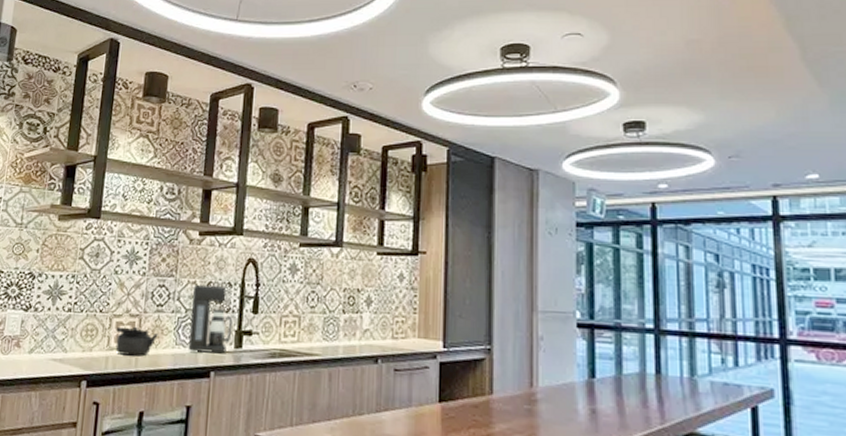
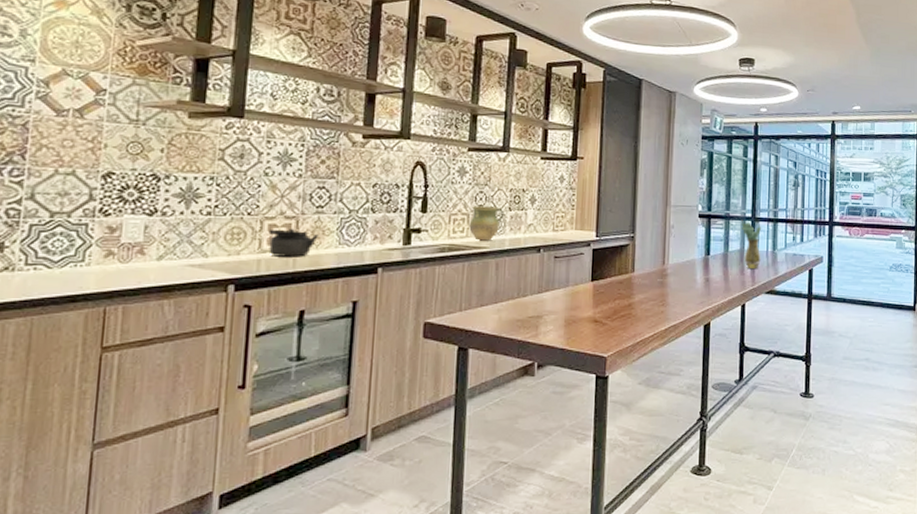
coffee maker: present [188,285,233,354] -> none [352,187,401,251]
ceramic jug: none [300,307,338,348] -> present [469,206,505,241]
vase: none [638,332,673,402] -> present [740,219,762,270]

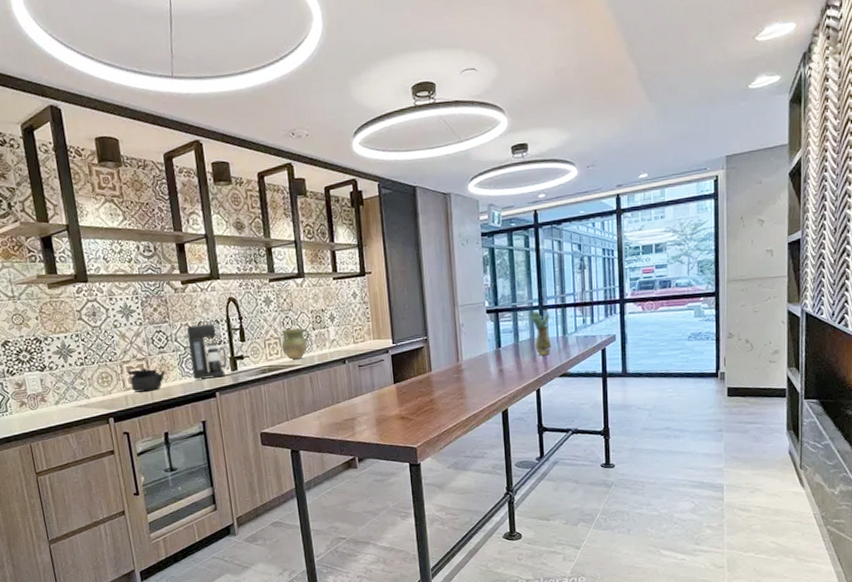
coffee maker: none [352,187,401,251] -> present [186,324,227,380]

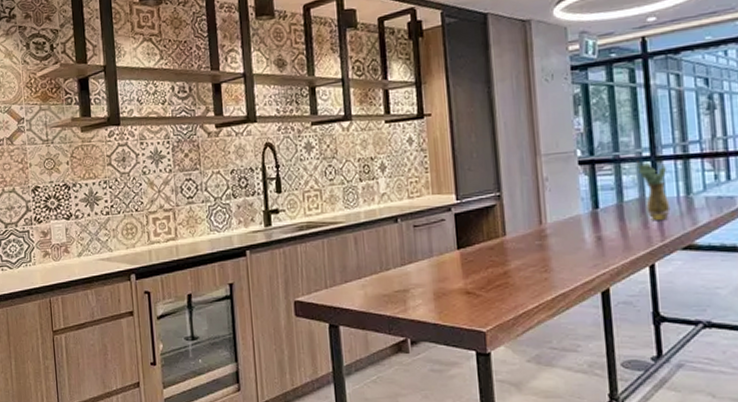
kettle: present [127,367,166,393] -> none [153,219,193,247]
coffee maker: present [186,324,227,380] -> none [217,172,260,235]
ceramic jug: present [281,328,310,360] -> none [322,179,356,216]

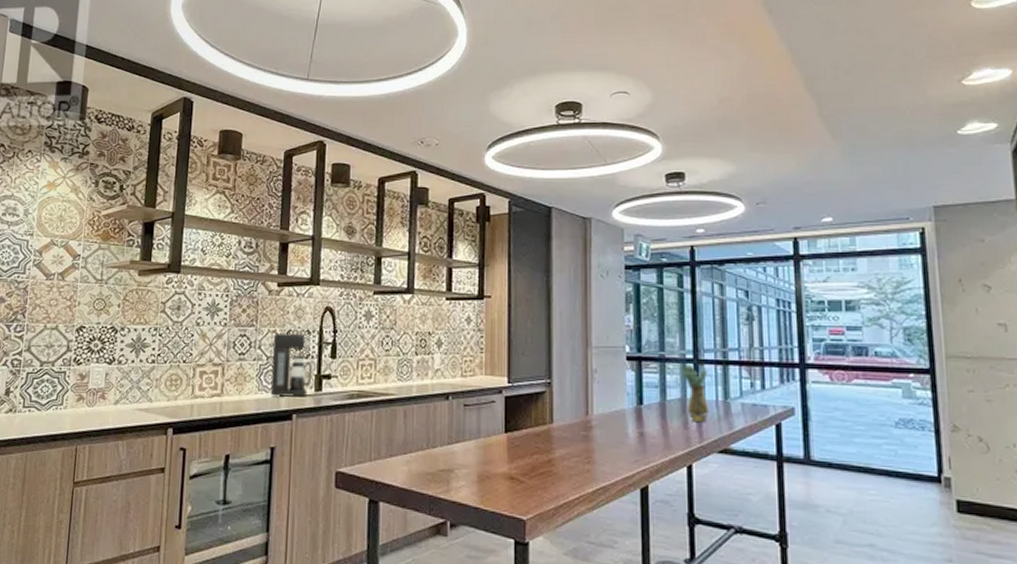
coffee maker: none [217,172,260,235] -> present [270,334,313,397]

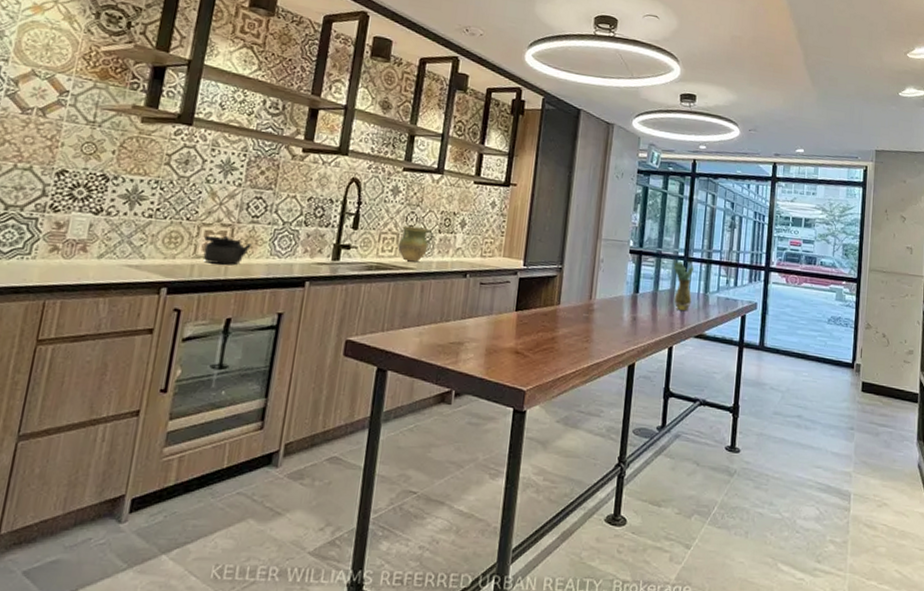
kettle: none [200,374,241,403] -> present [203,235,252,265]
coffee maker: present [270,334,313,397] -> none [283,199,332,265]
ceramic jug: none [376,351,411,388] -> present [397,226,434,263]

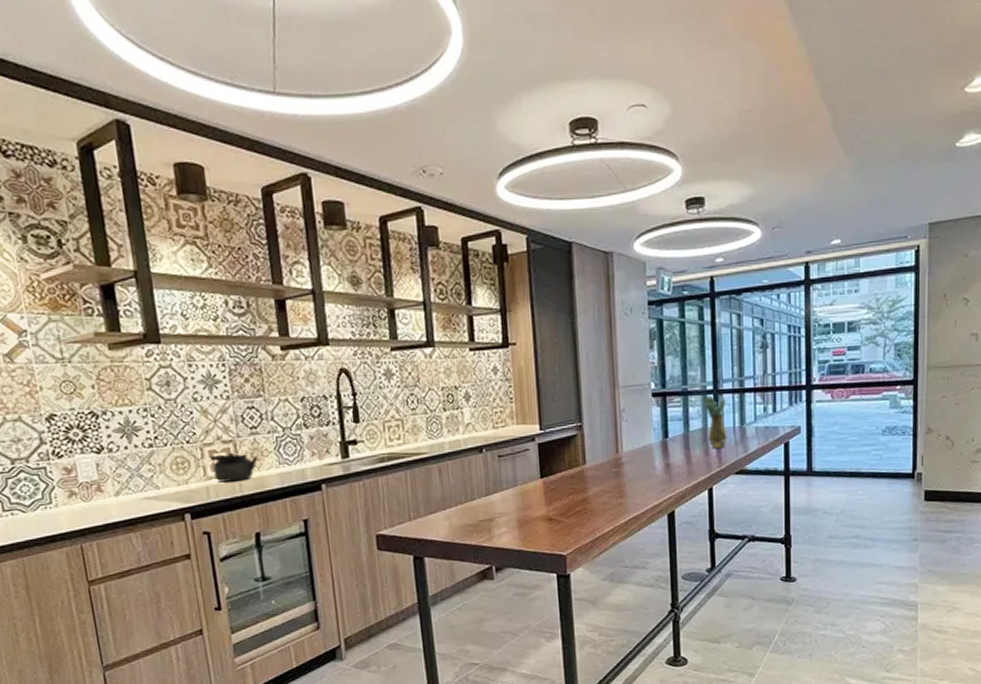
ceramic jug: present [397,226,434,263] -> none [404,408,440,447]

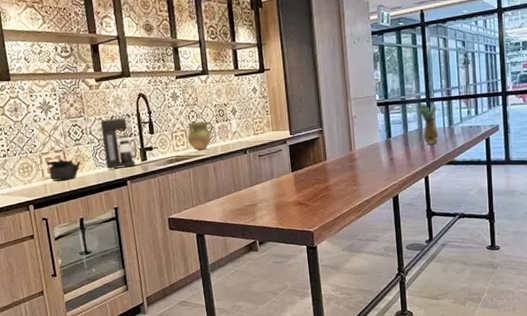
coffee maker: none [285,400,336,468] -> present [100,118,137,170]
ceramic jug: none [404,408,440,447] -> present [187,121,214,151]

